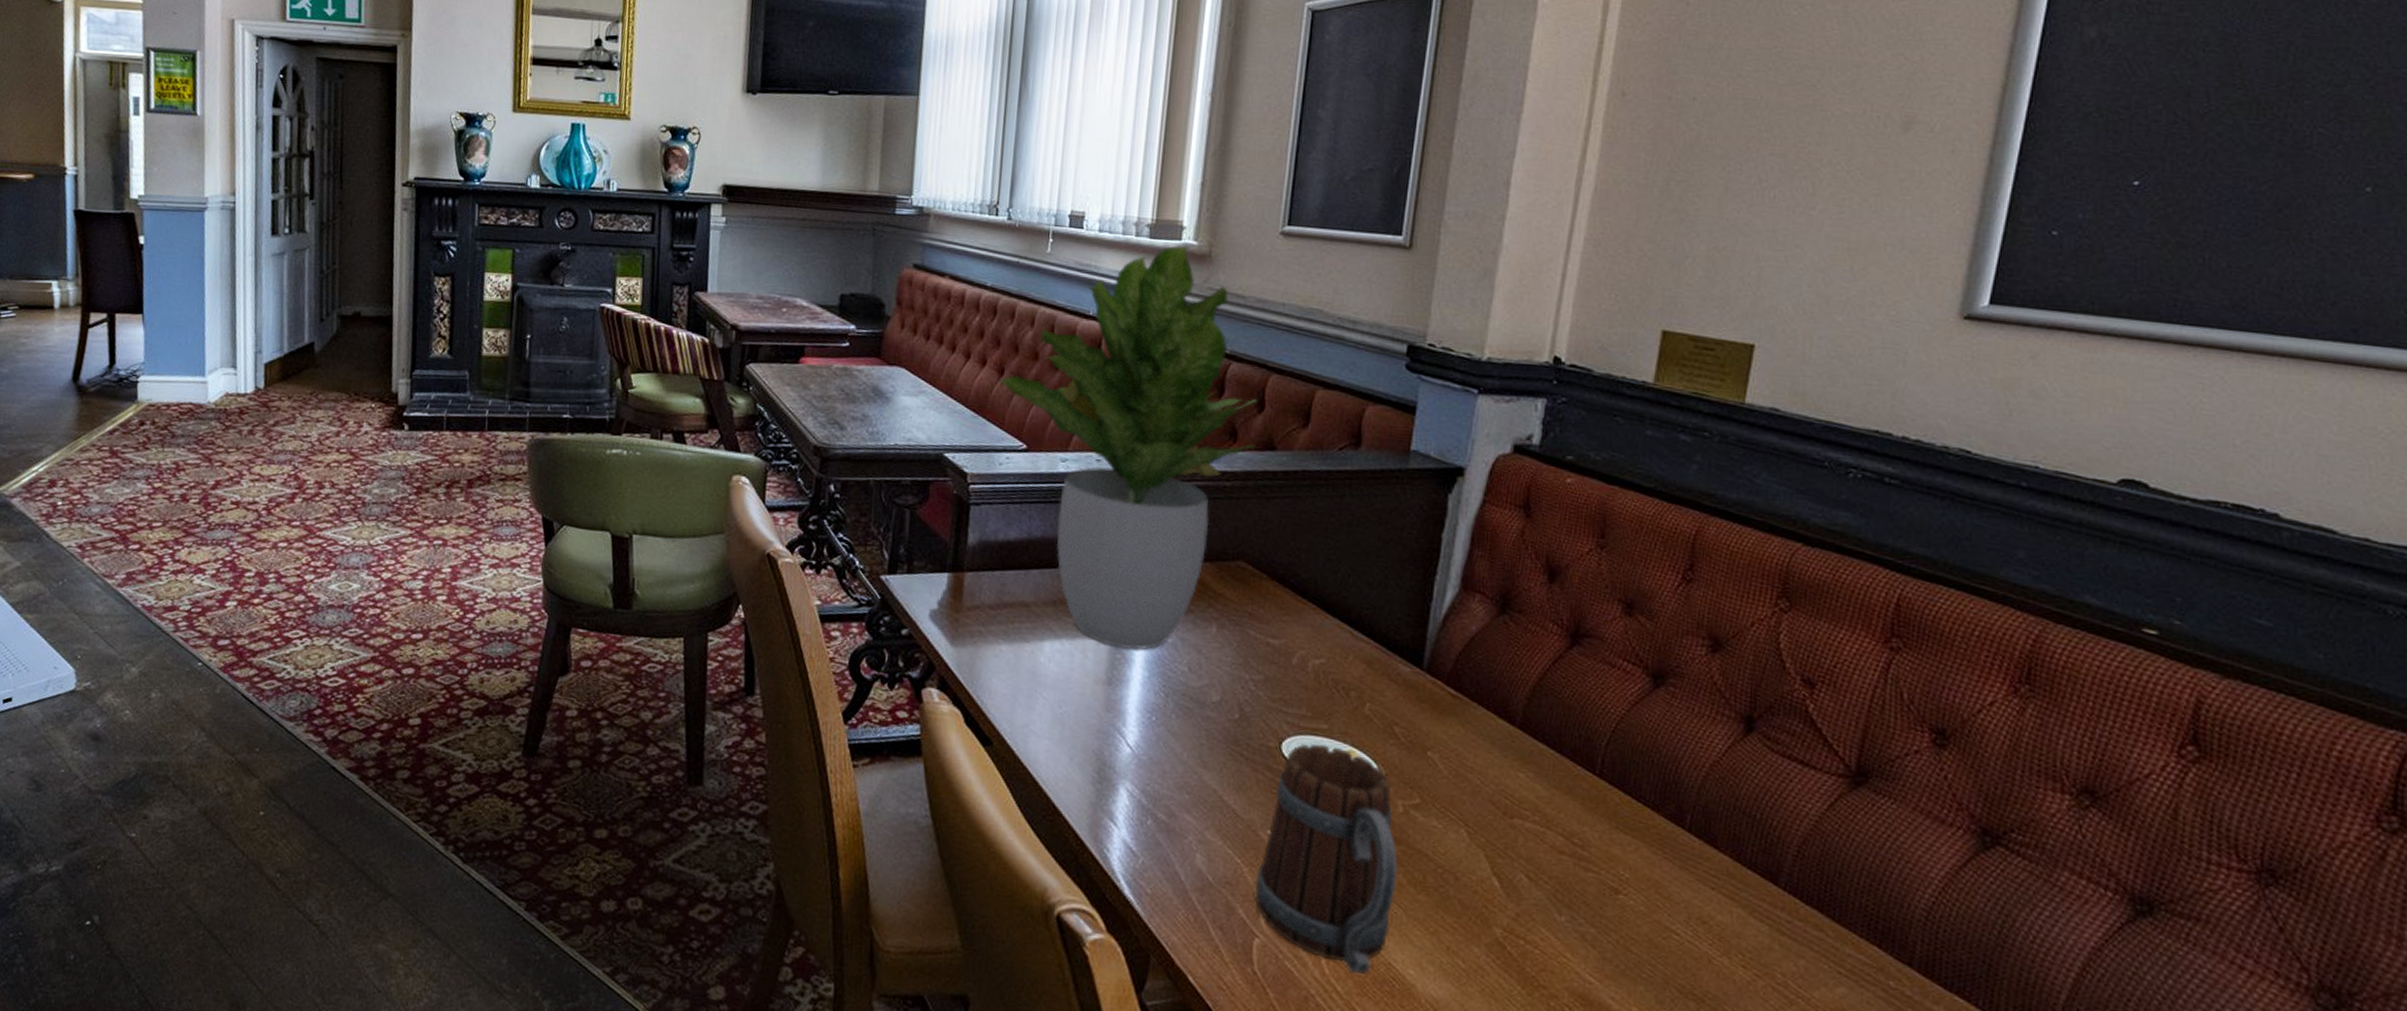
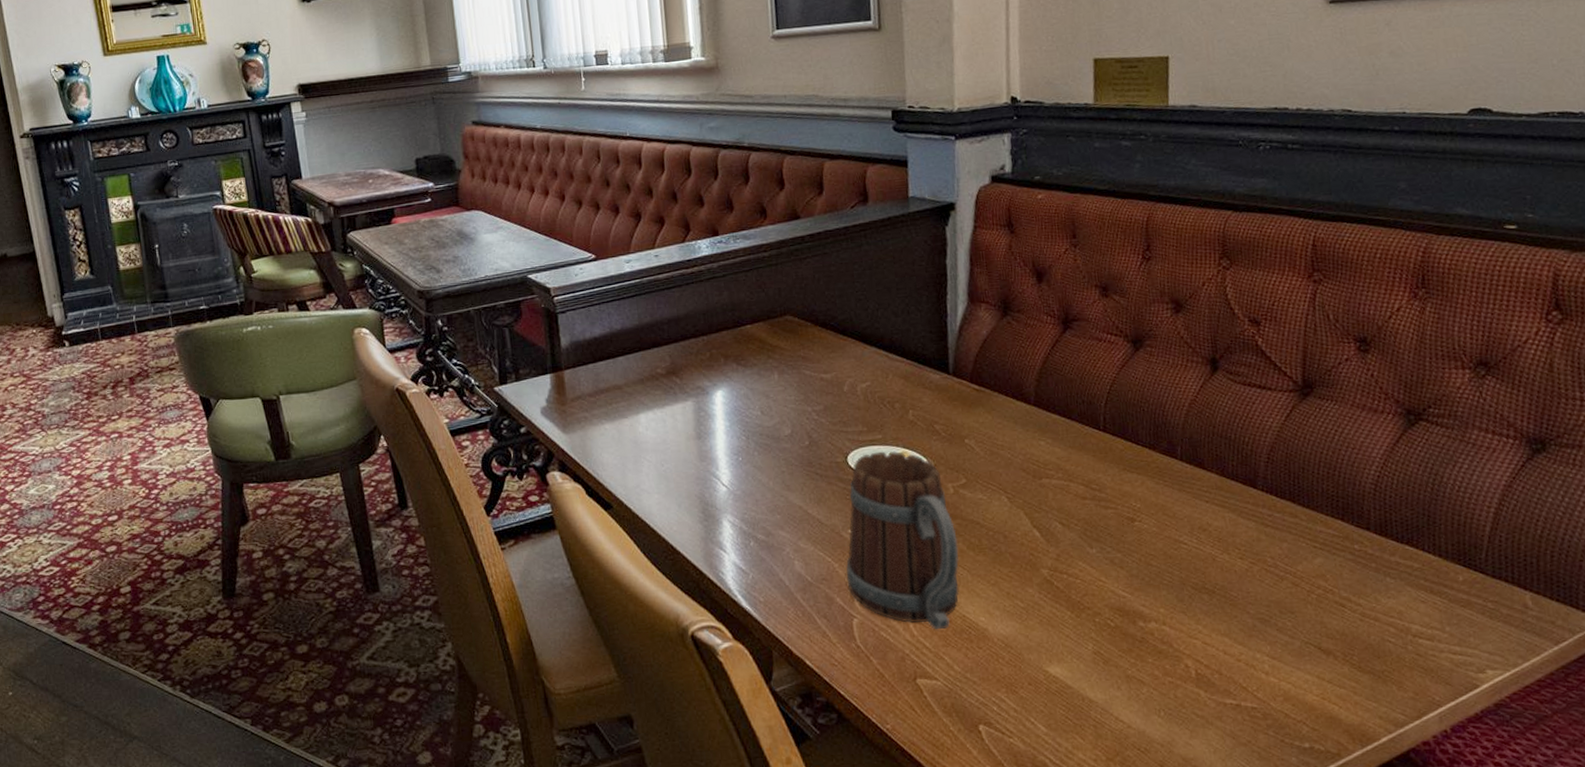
potted plant: present [996,245,1258,650] -> none [560,63,784,408]

